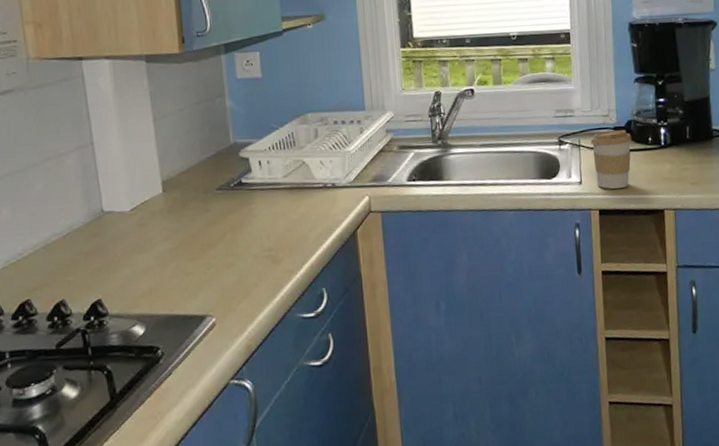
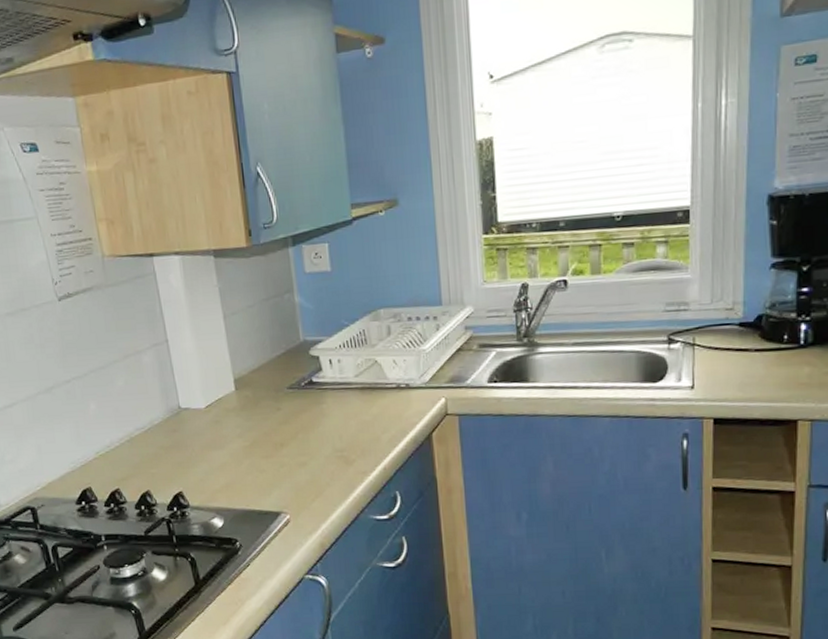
coffee cup: present [590,130,632,190] -> none [708,326,762,396]

